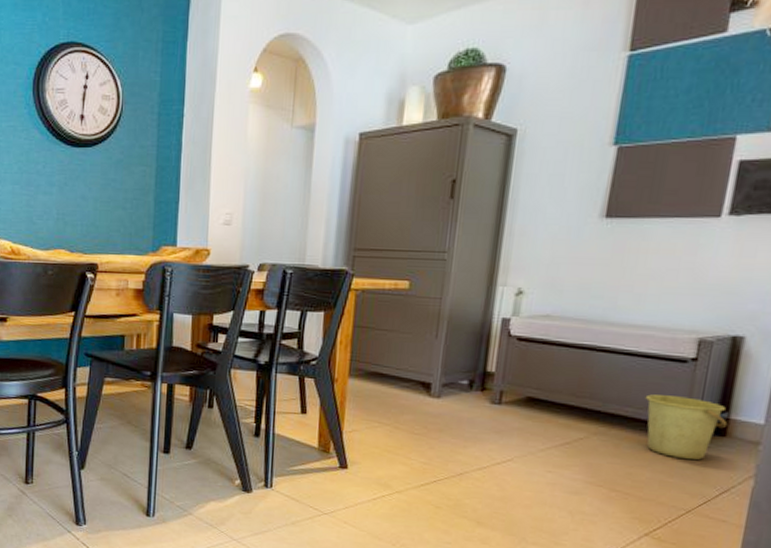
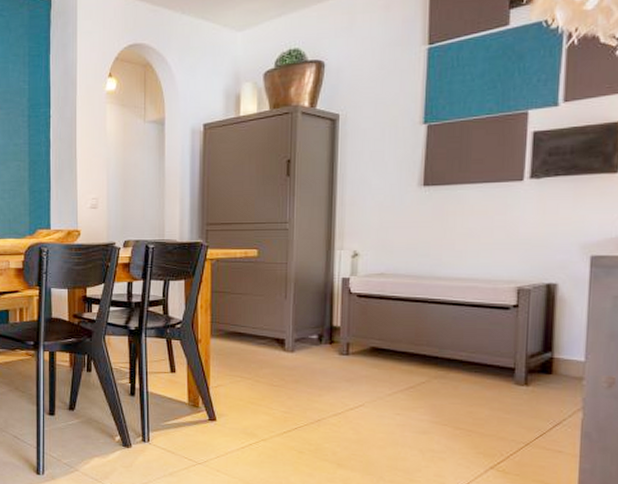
bucket: present [645,394,728,461] -> none [476,339,552,397]

